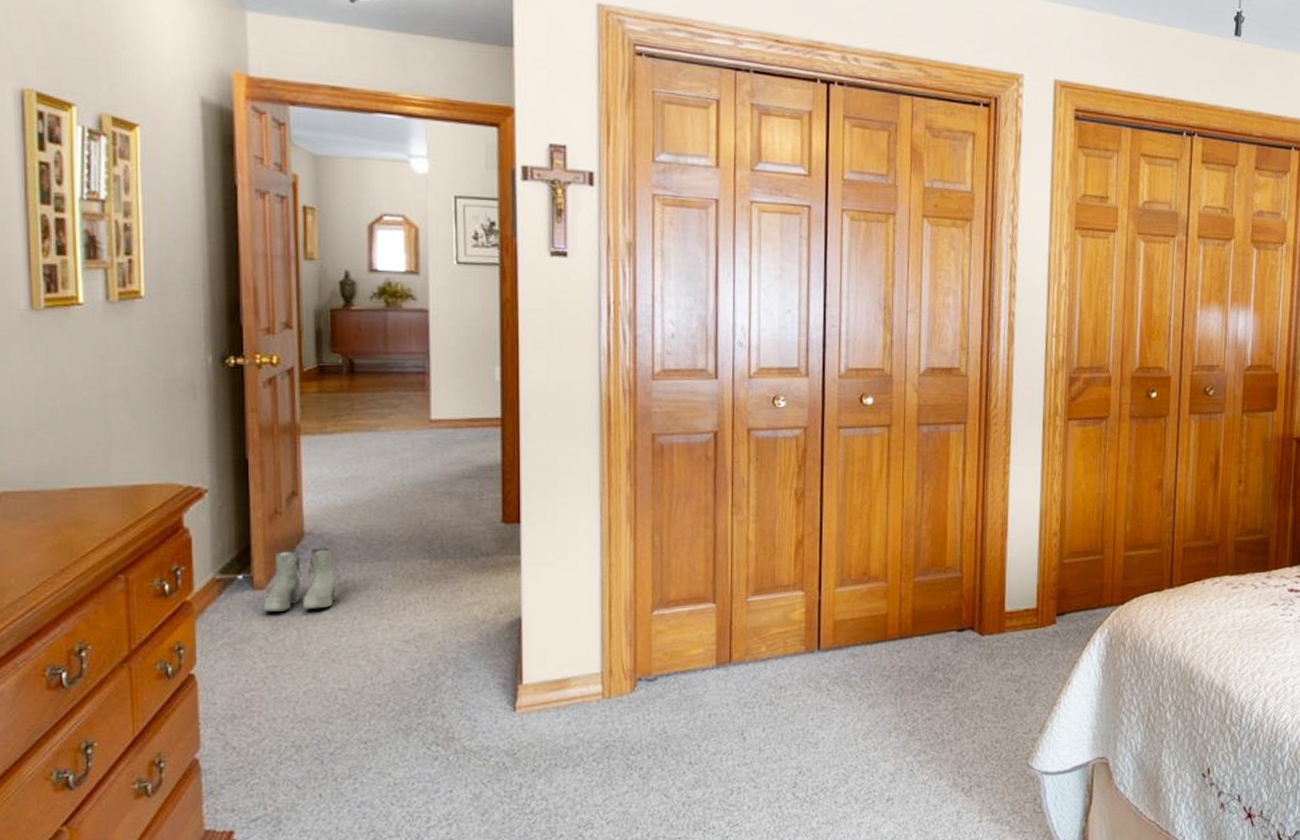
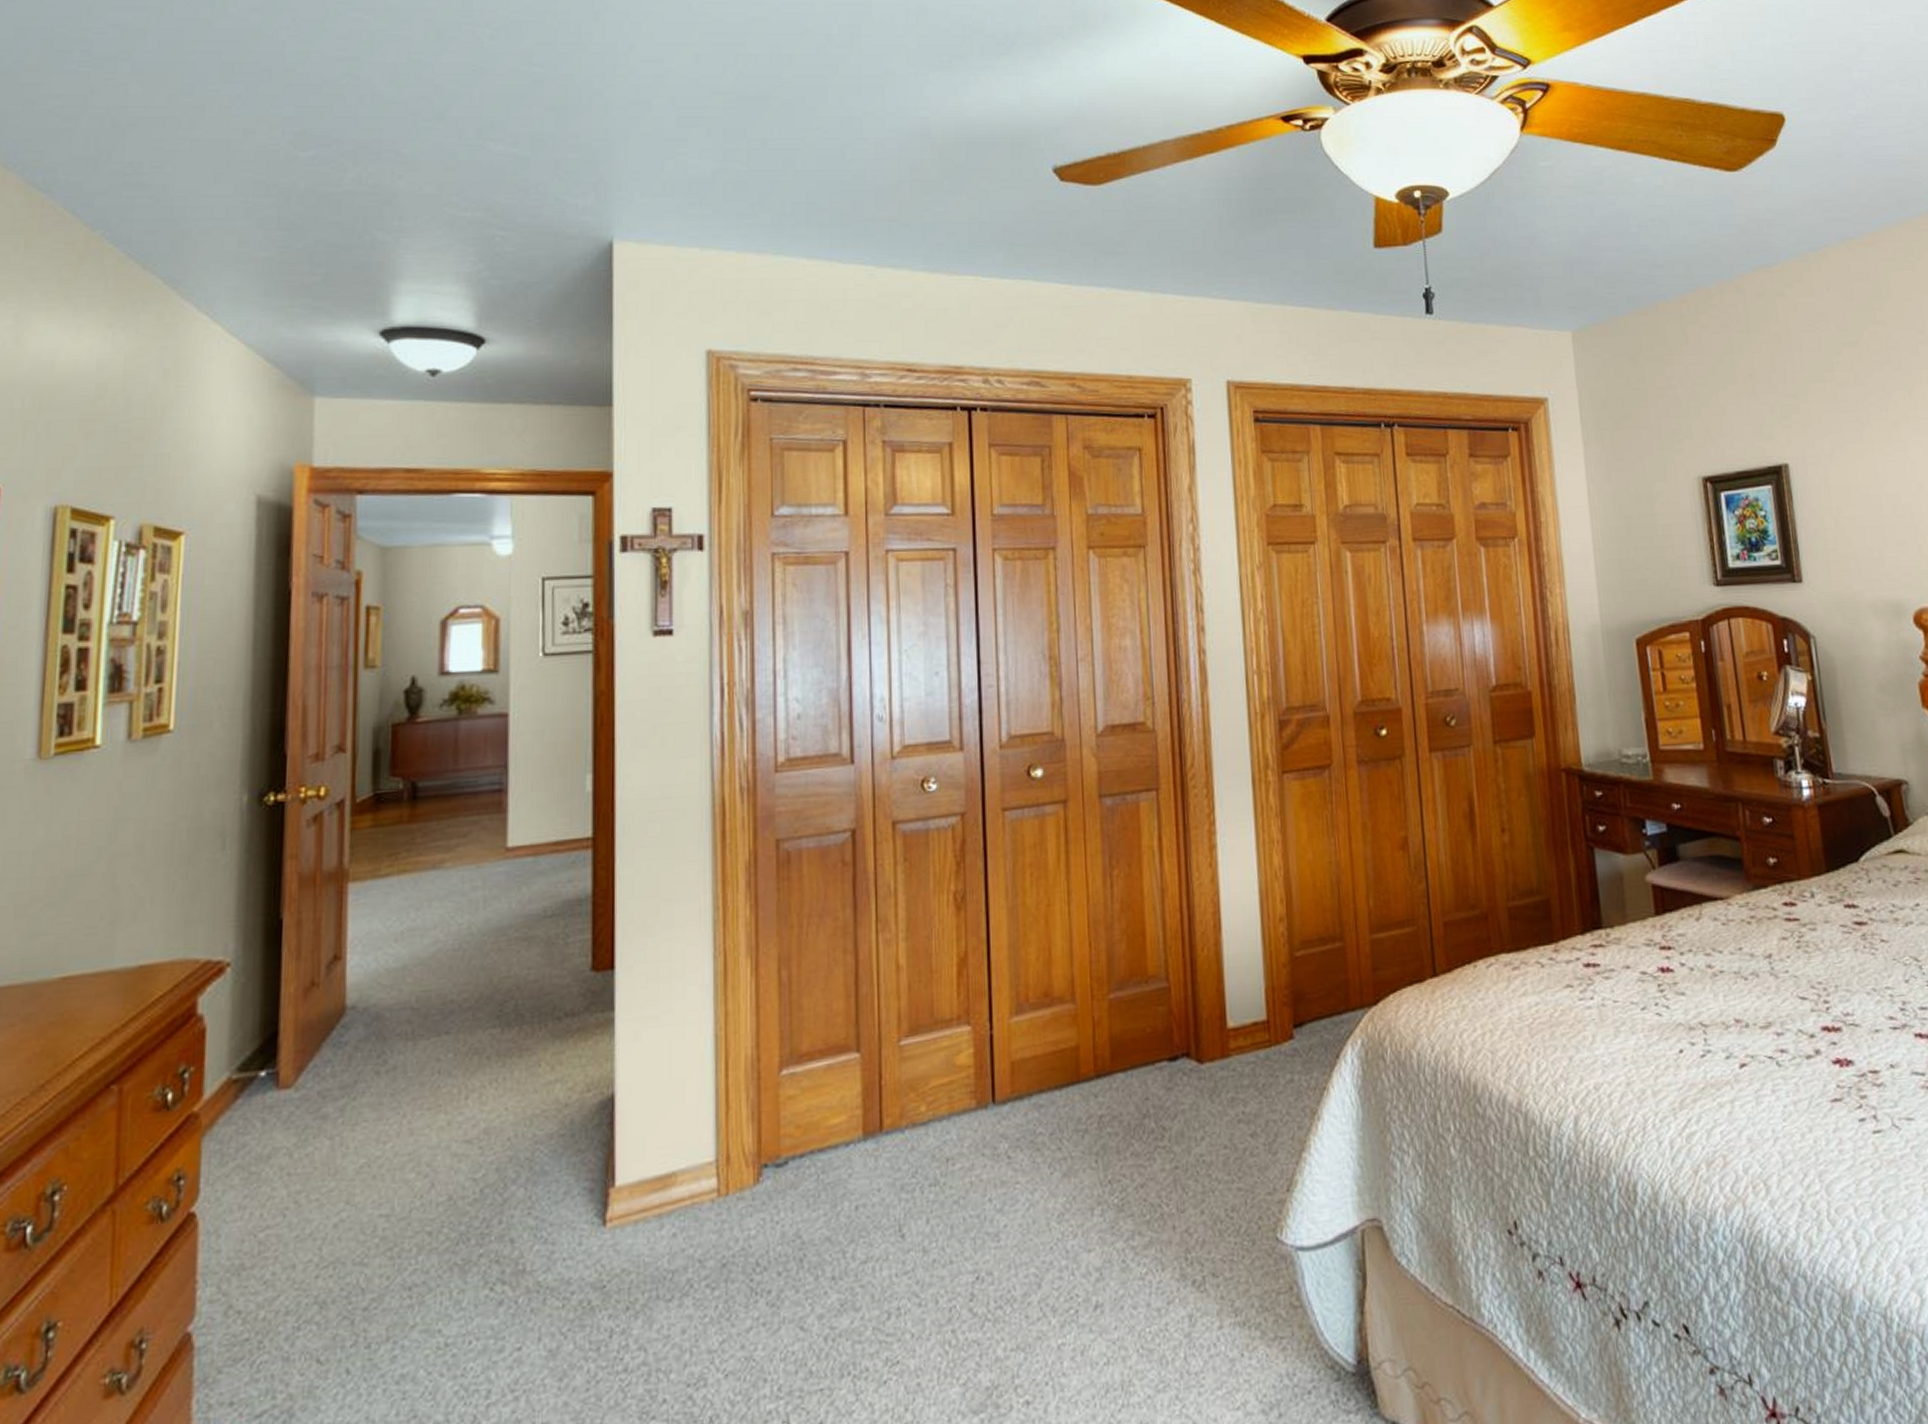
boots: present [262,548,338,613] -> none [288,1025,385,1119]

